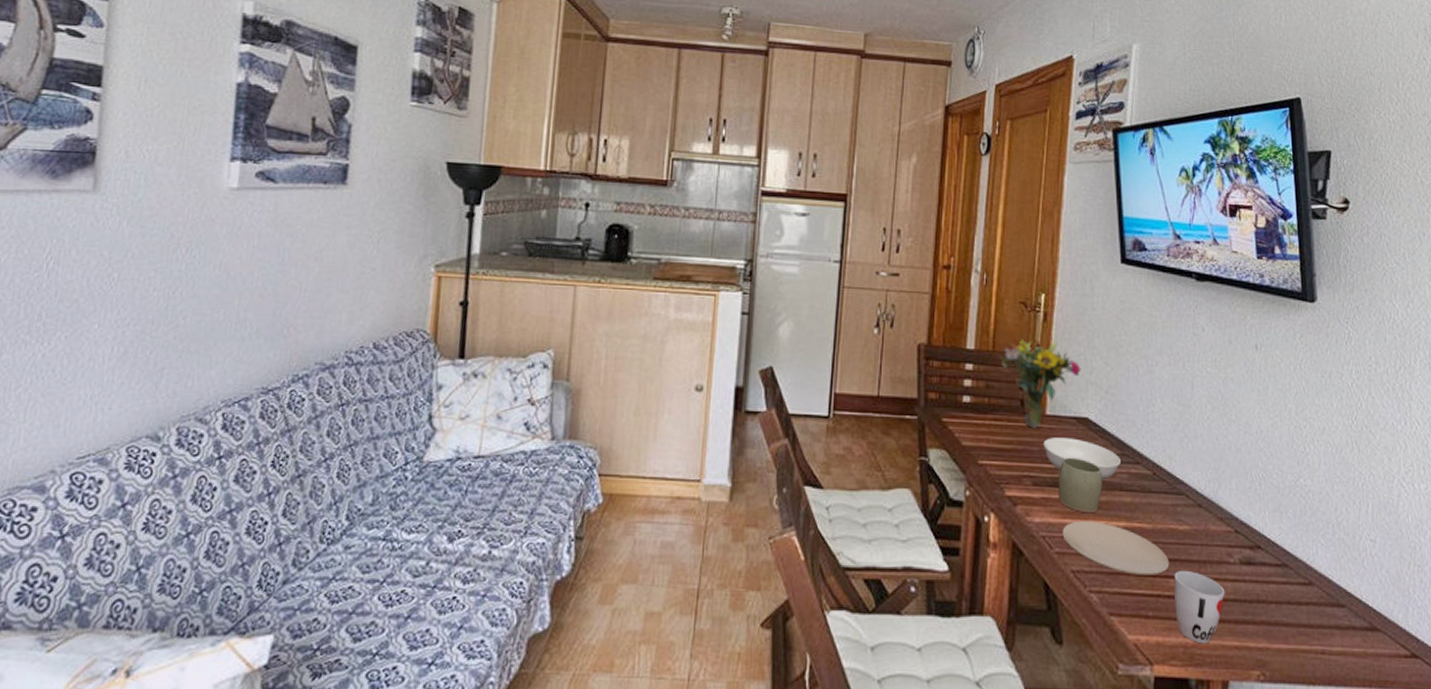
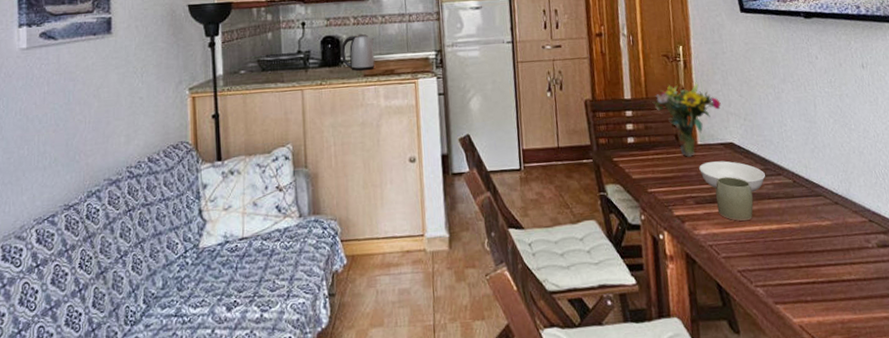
kettle: none [629,226,671,273] -> present [341,33,375,72]
plate: present [1062,521,1170,576] -> none [725,227,819,268]
cup: present [1173,571,1225,644] -> none [824,258,869,319]

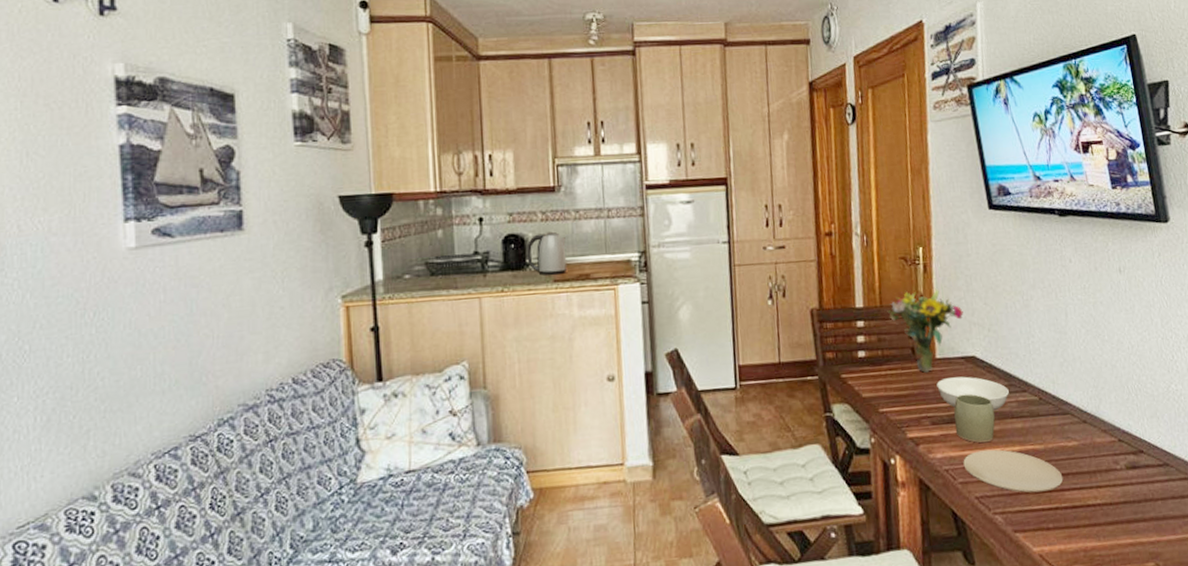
plate: none [725,227,819,268] -> present [963,449,1064,494]

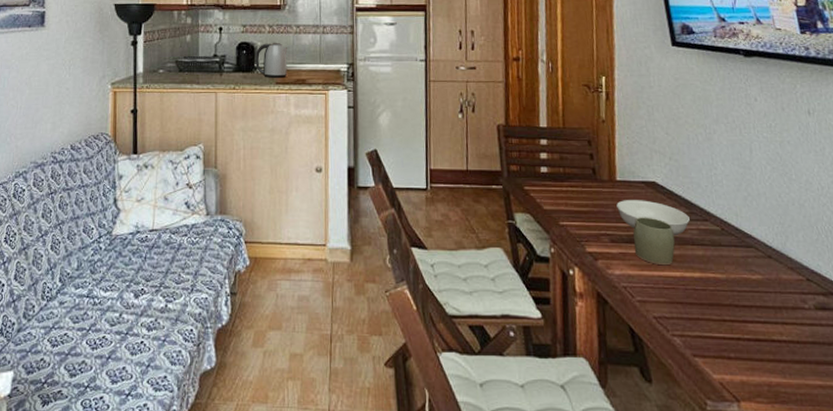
bouquet: present [887,290,964,373] -> none [569,115,645,192]
plate: present [963,449,1064,494] -> none [641,272,746,321]

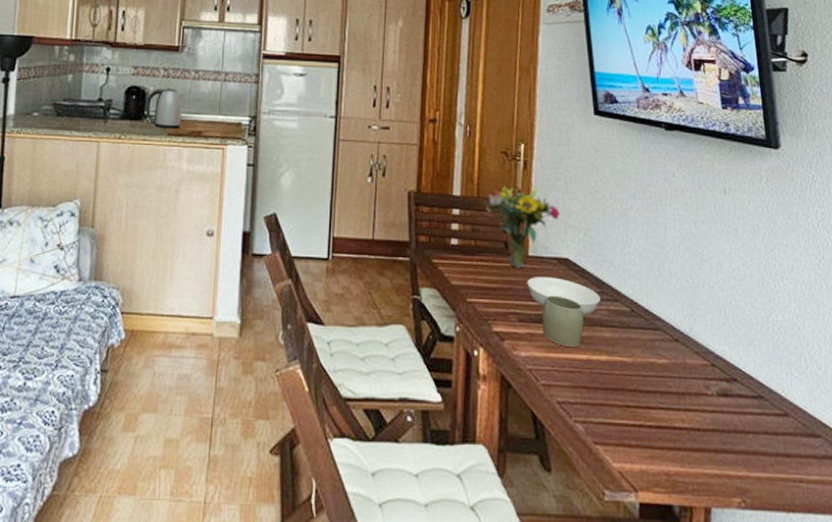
bouquet: none [569,115,645,192] -> present [483,184,560,268]

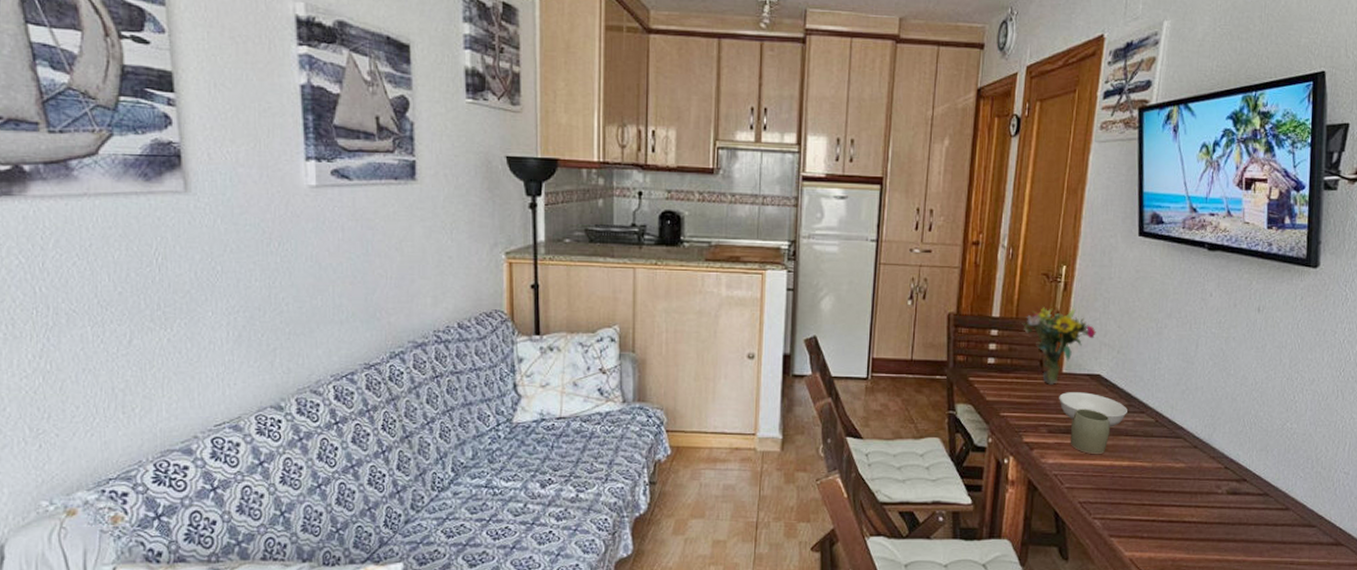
kettle: present [146,88,183,130] -> none [682,212,720,255]

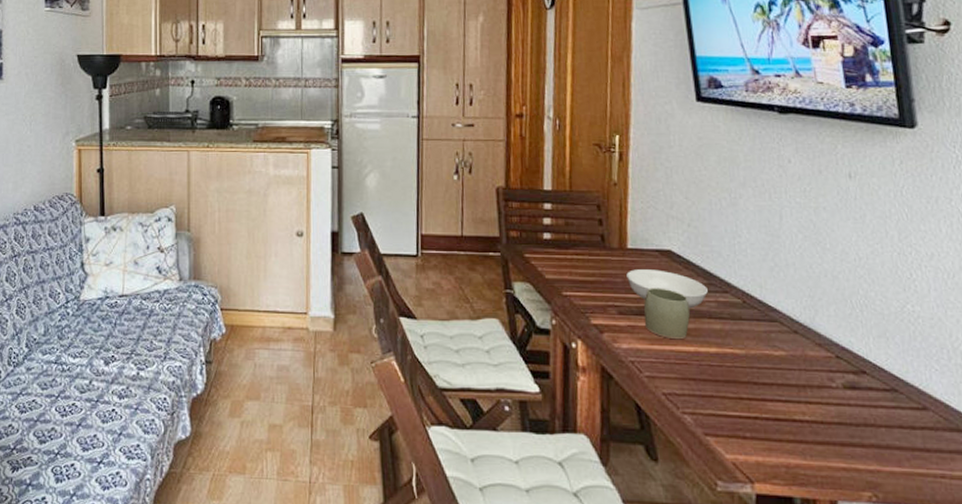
bouquet: present [1022,305,1096,384] -> none [576,177,661,261]

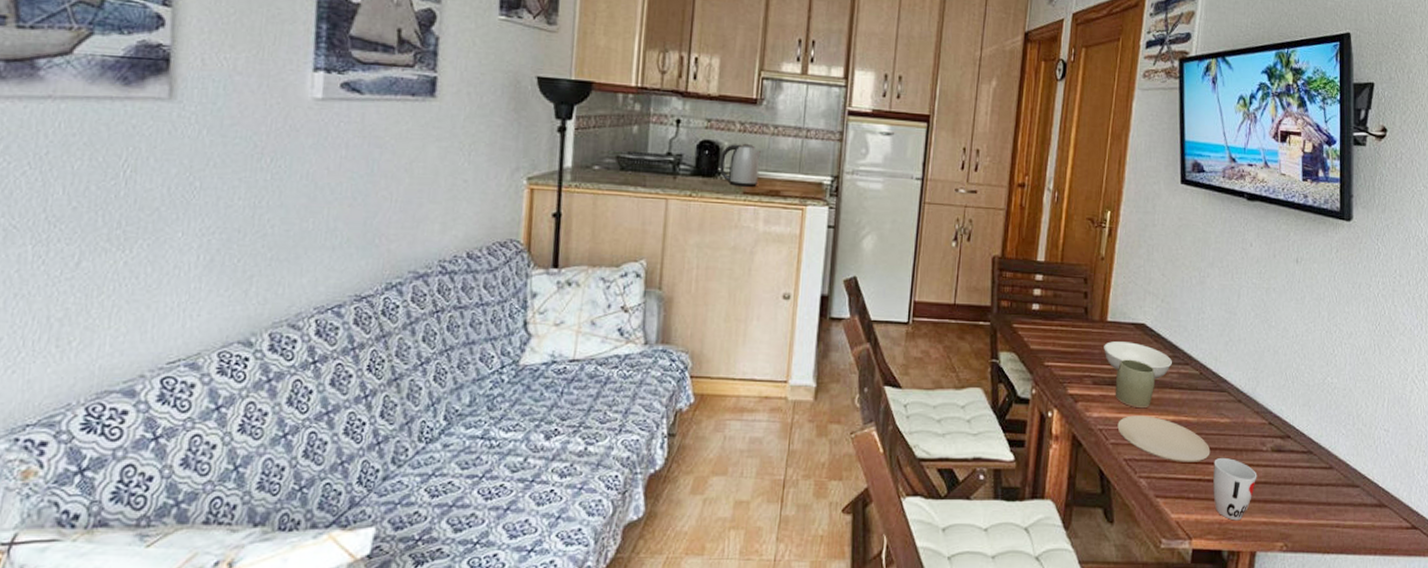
kettle: none [231,96,266,137] -> present [719,143,761,188]
plate: none [651,347,766,399] -> present [1117,415,1211,462]
cup: none [771,395,829,465] -> present [1212,458,1257,521]

